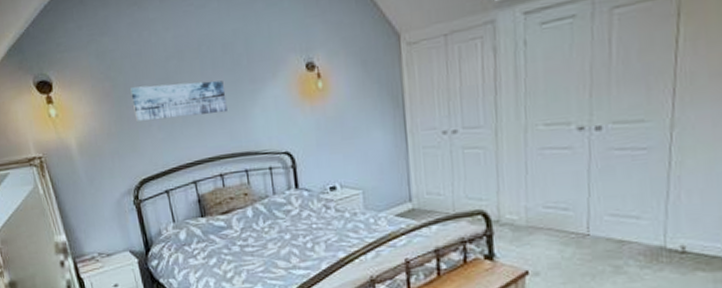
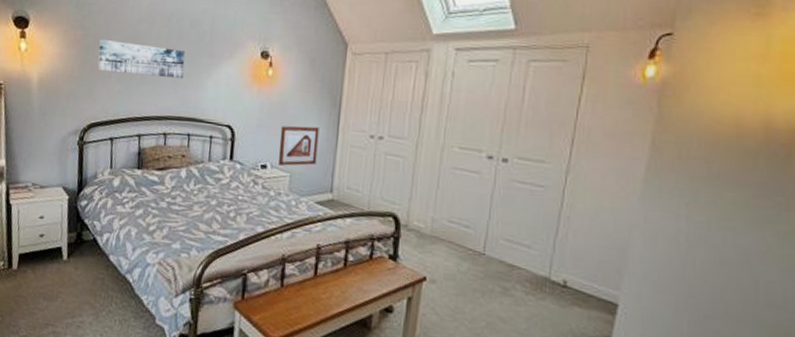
picture frame: none [343,134,389,184] -> present [278,126,319,166]

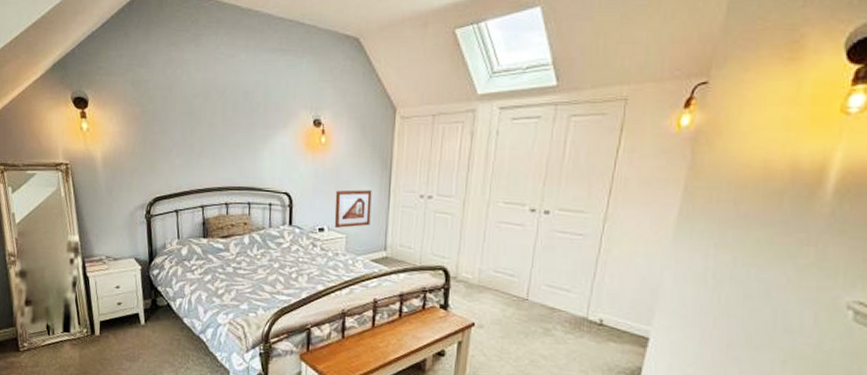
wall art: present [97,40,185,79] -> none [157,116,241,151]

